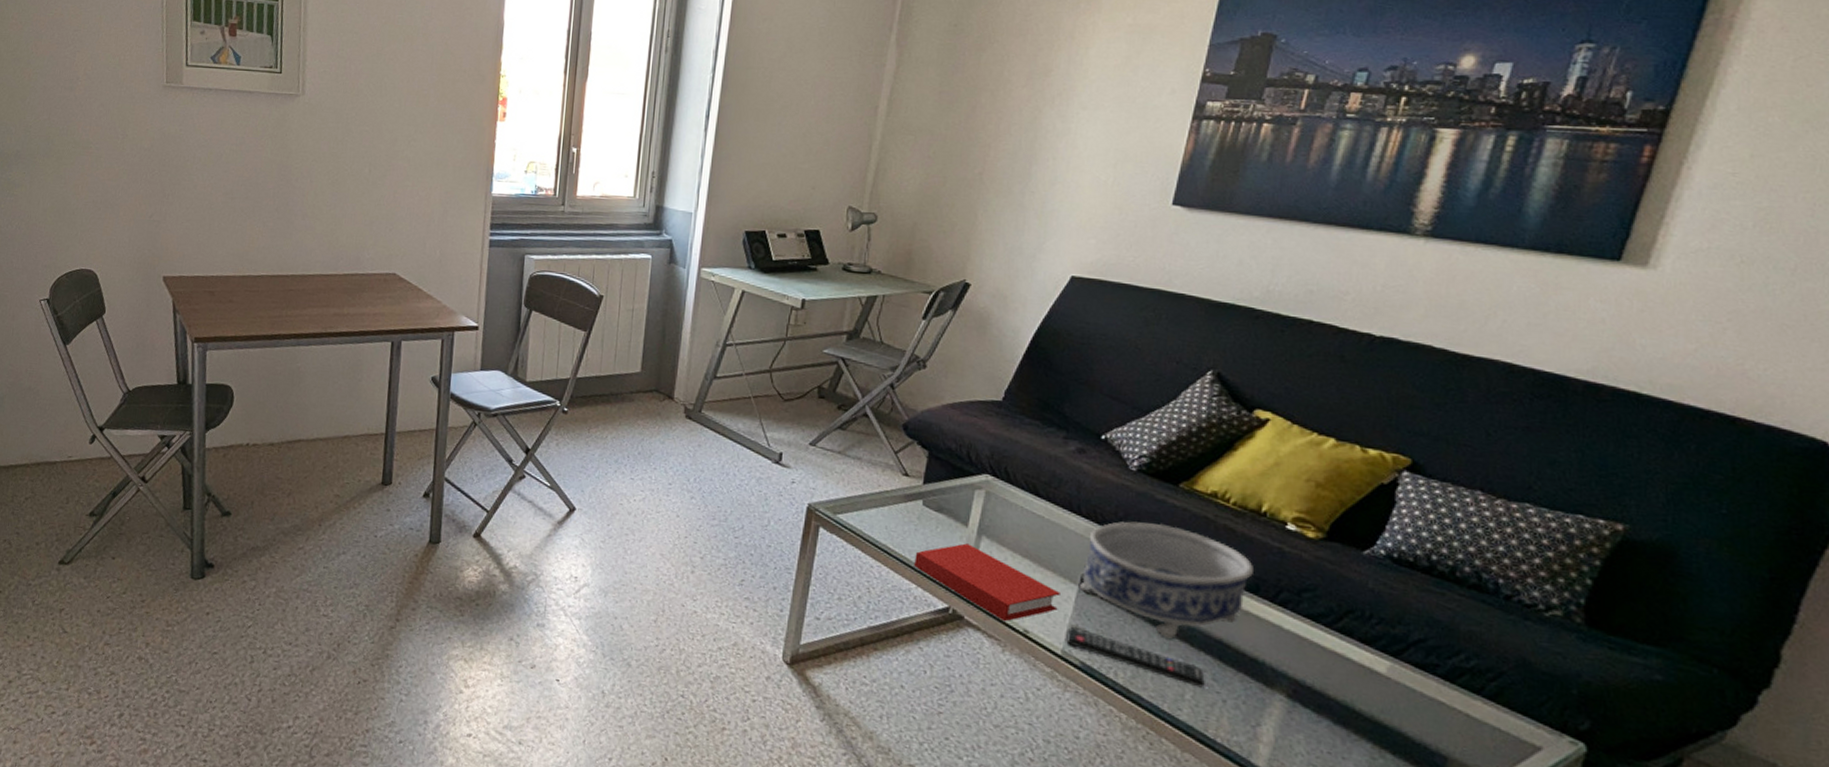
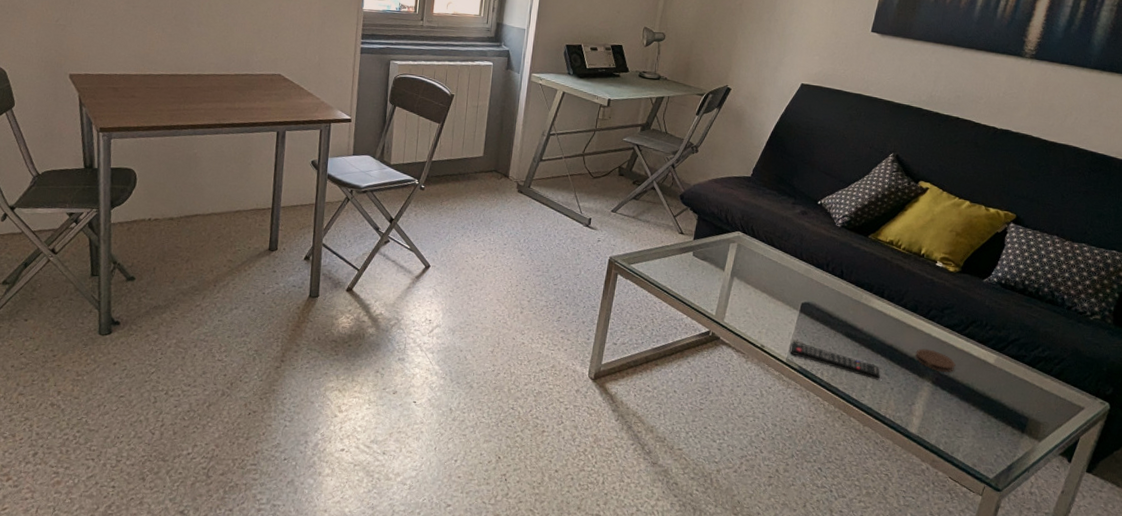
book: present [914,543,1060,622] -> none [686,283,787,340]
decorative bowl: present [1080,521,1253,640] -> none [800,263,914,347]
coaster: none [1259,646,1324,684] -> present [915,348,956,373]

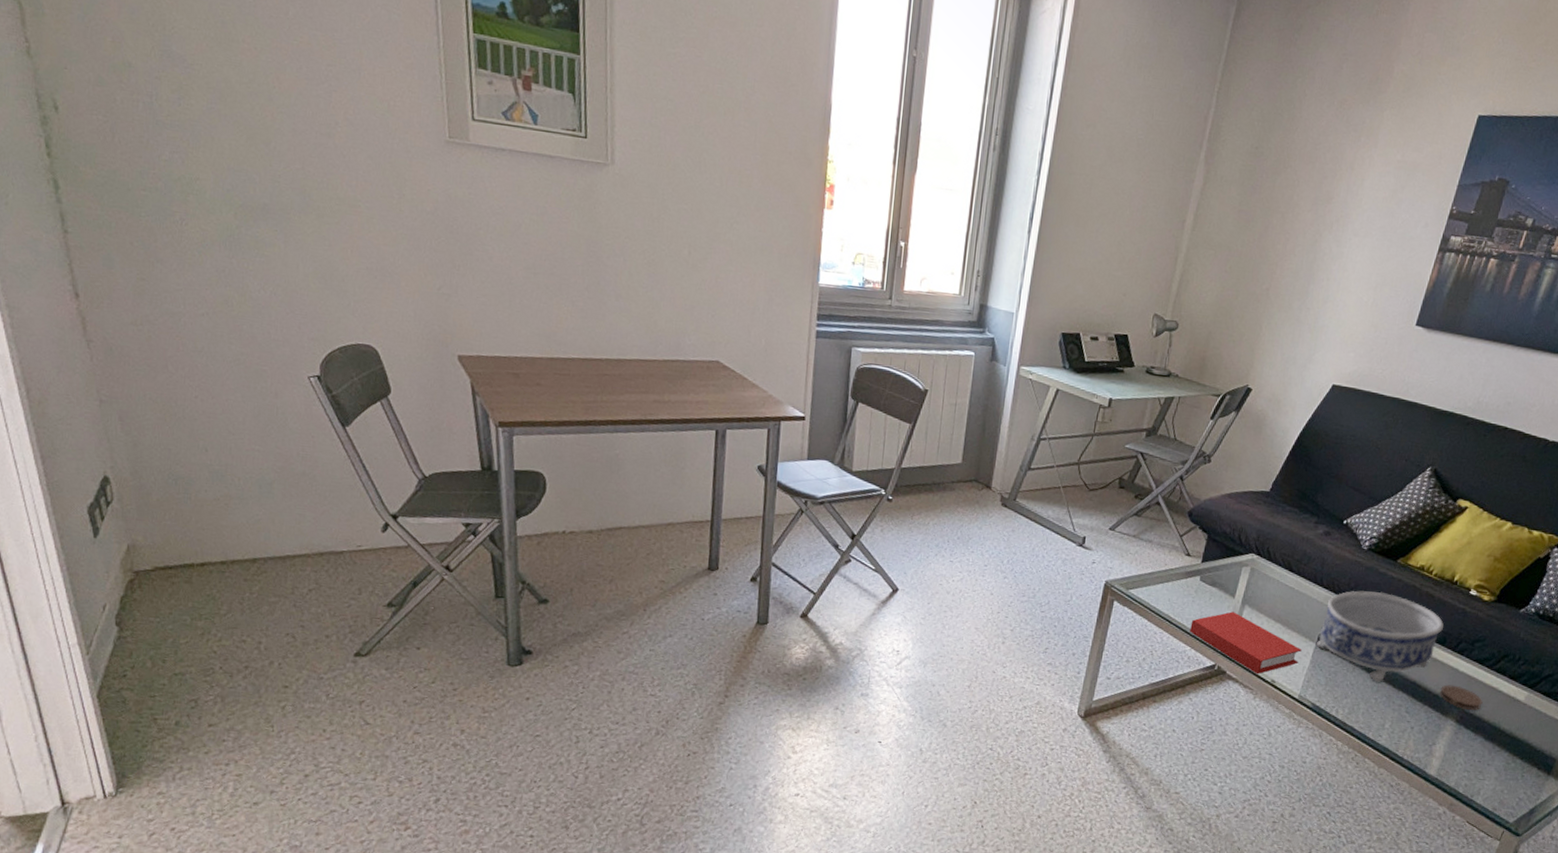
book: none [686,283,787,340] -> present [1190,611,1302,675]
remote control: present [789,341,880,380] -> none [1302,676,1401,719]
decorative bowl: none [800,263,914,347] -> present [1316,590,1444,683]

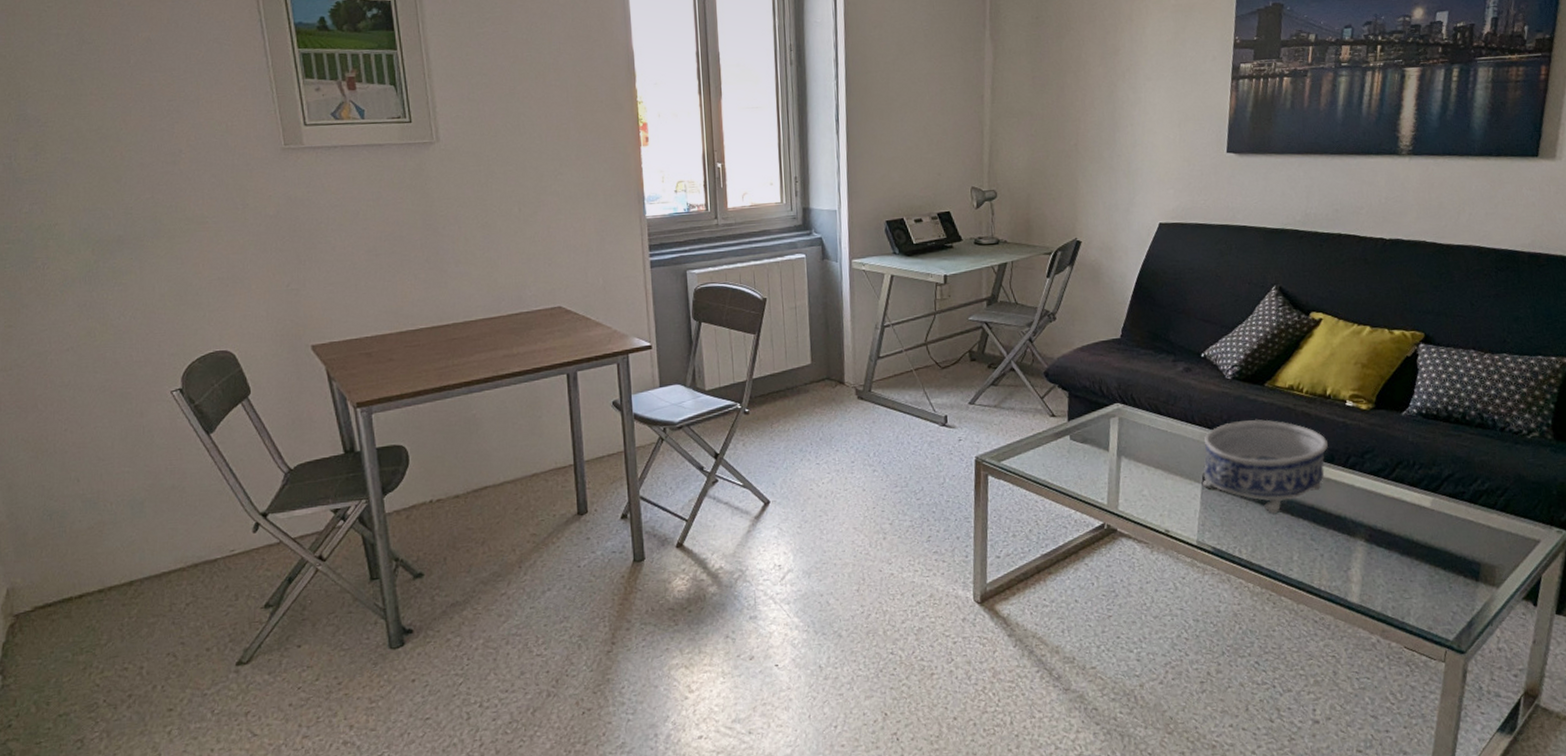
book: present [1190,611,1302,675] -> none [1070,466,1189,527]
coaster: present [1440,684,1483,711] -> none [1341,503,1388,527]

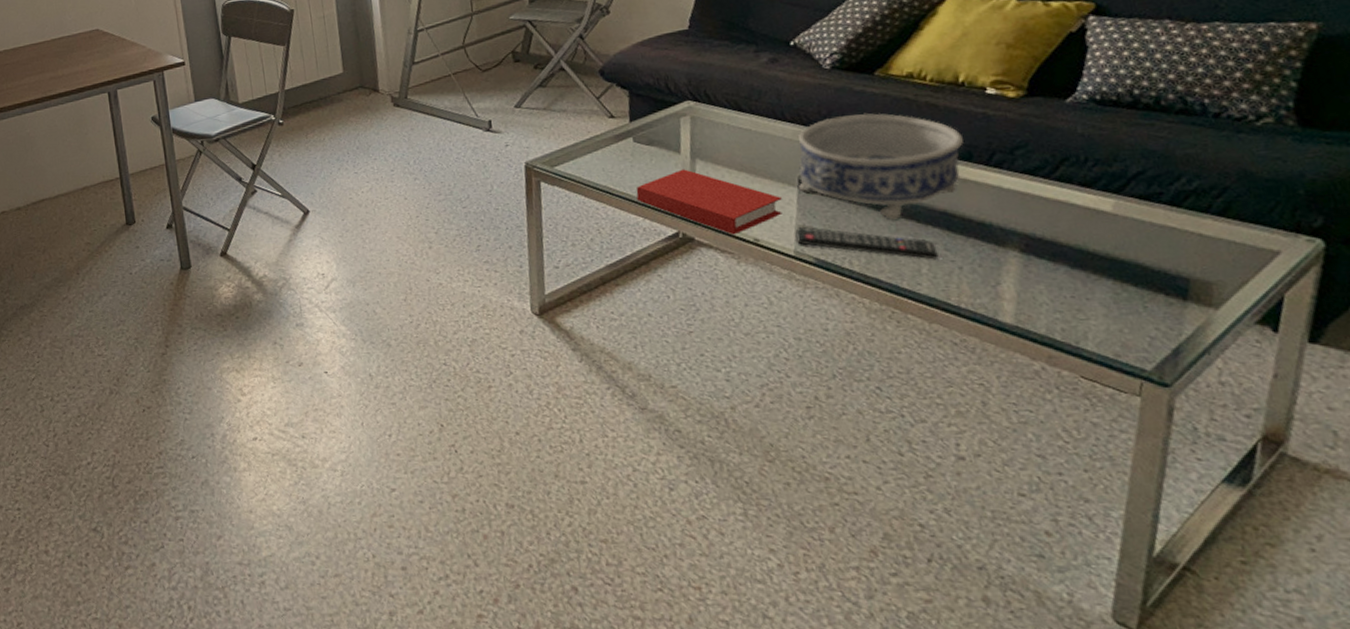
book: none [1070,466,1189,527] -> present [636,169,783,235]
remote control: none [1198,518,1307,549] -> present [795,226,939,260]

